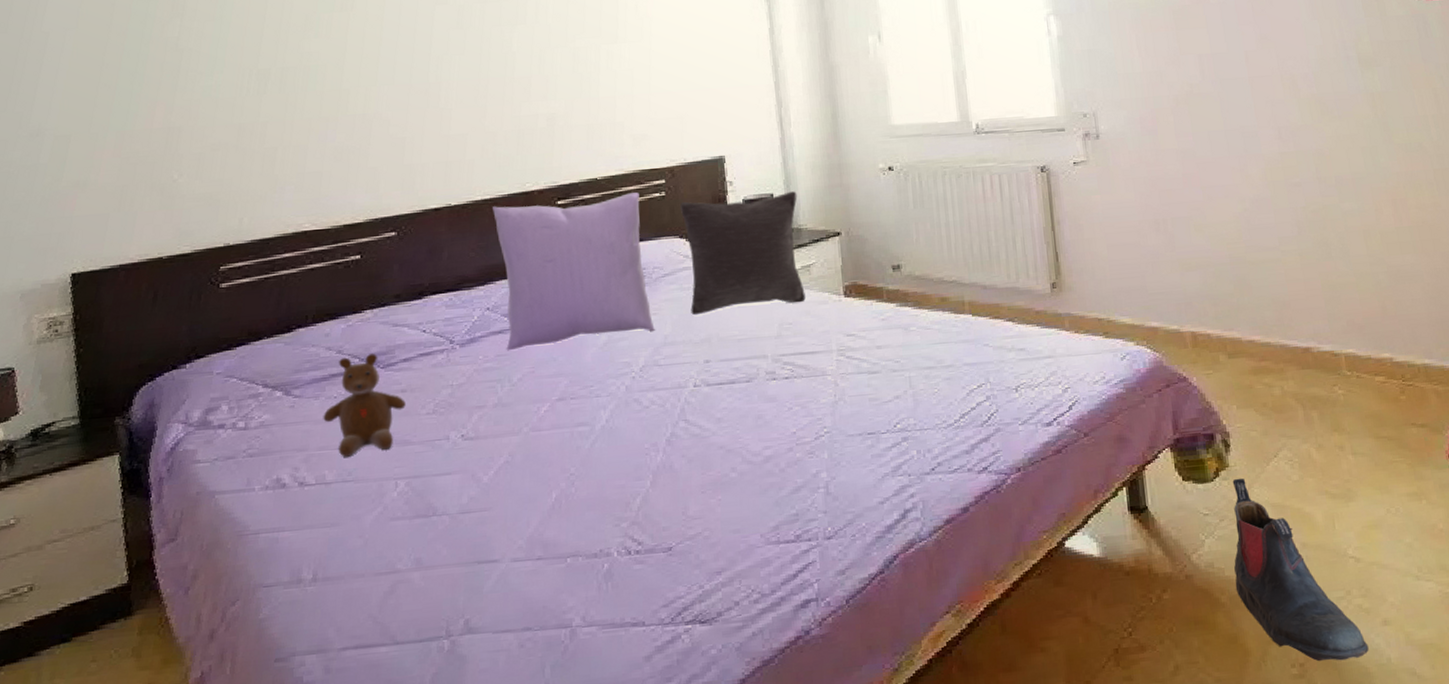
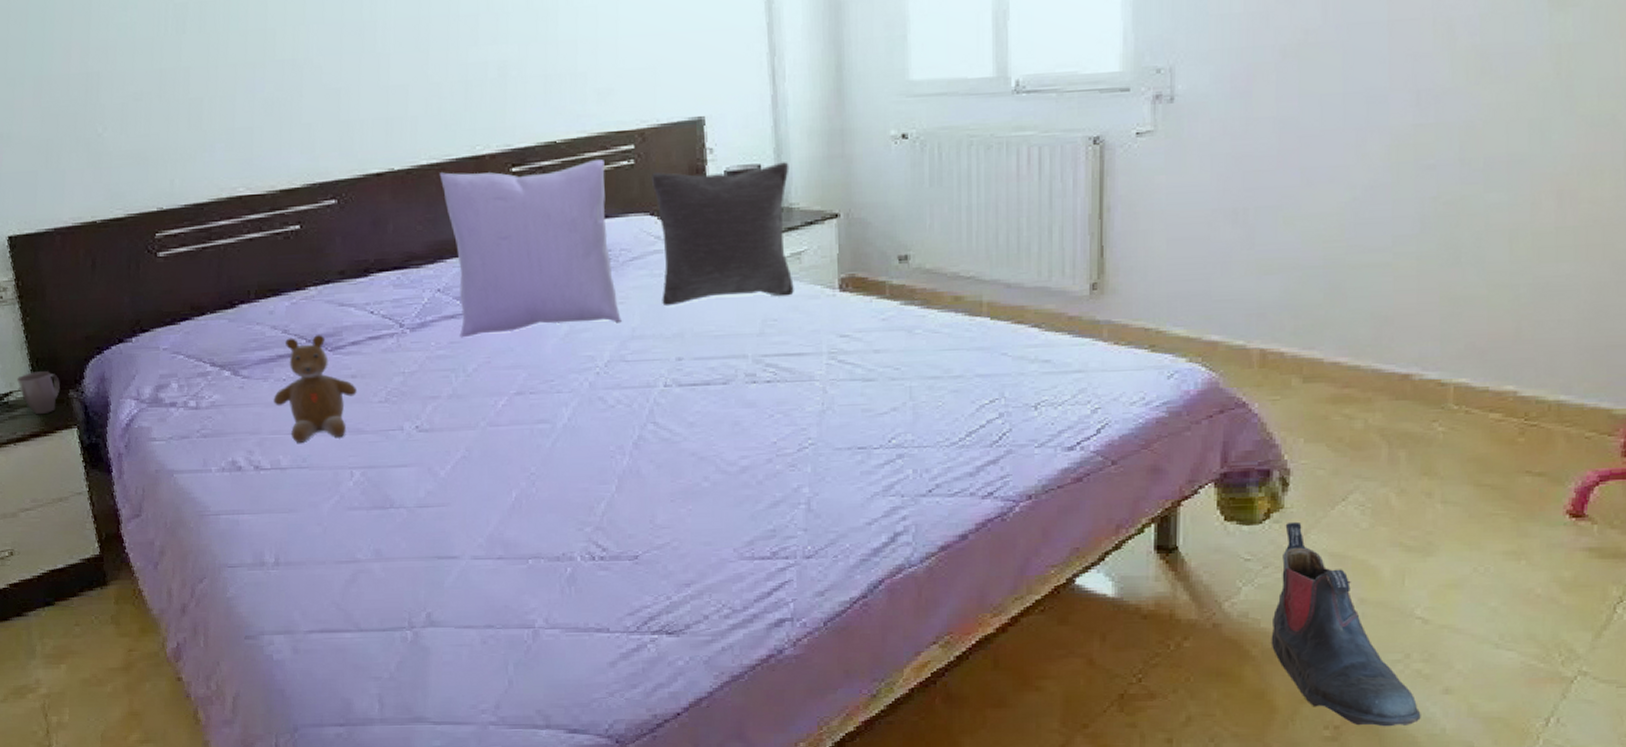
mug: none [61,400,106,444] -> present [16,371,60,415]

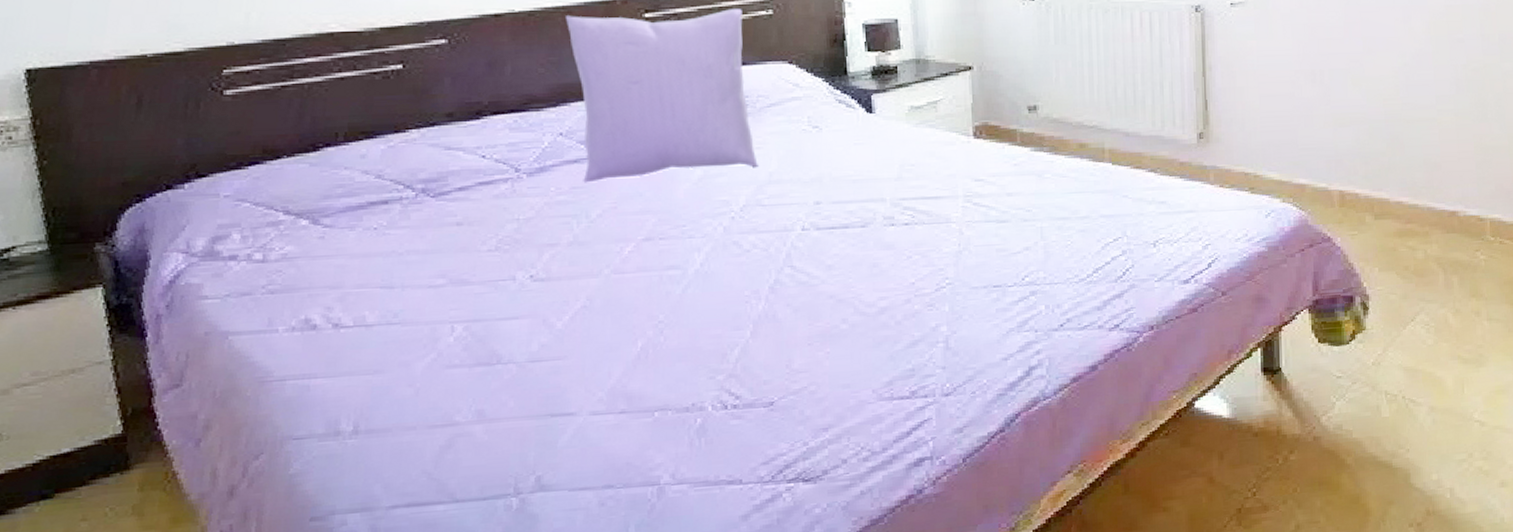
mug: present [16,371,60,415] -> none [23,222,83,273]
stuffed bear: present [273,335,357,443] -> none [360,180,462,297]
pillow: present [652,162,794,307] -> none [790,17,931,152]
boot: present [1271,521,1421,727] -> none [1362,341,1484,521]

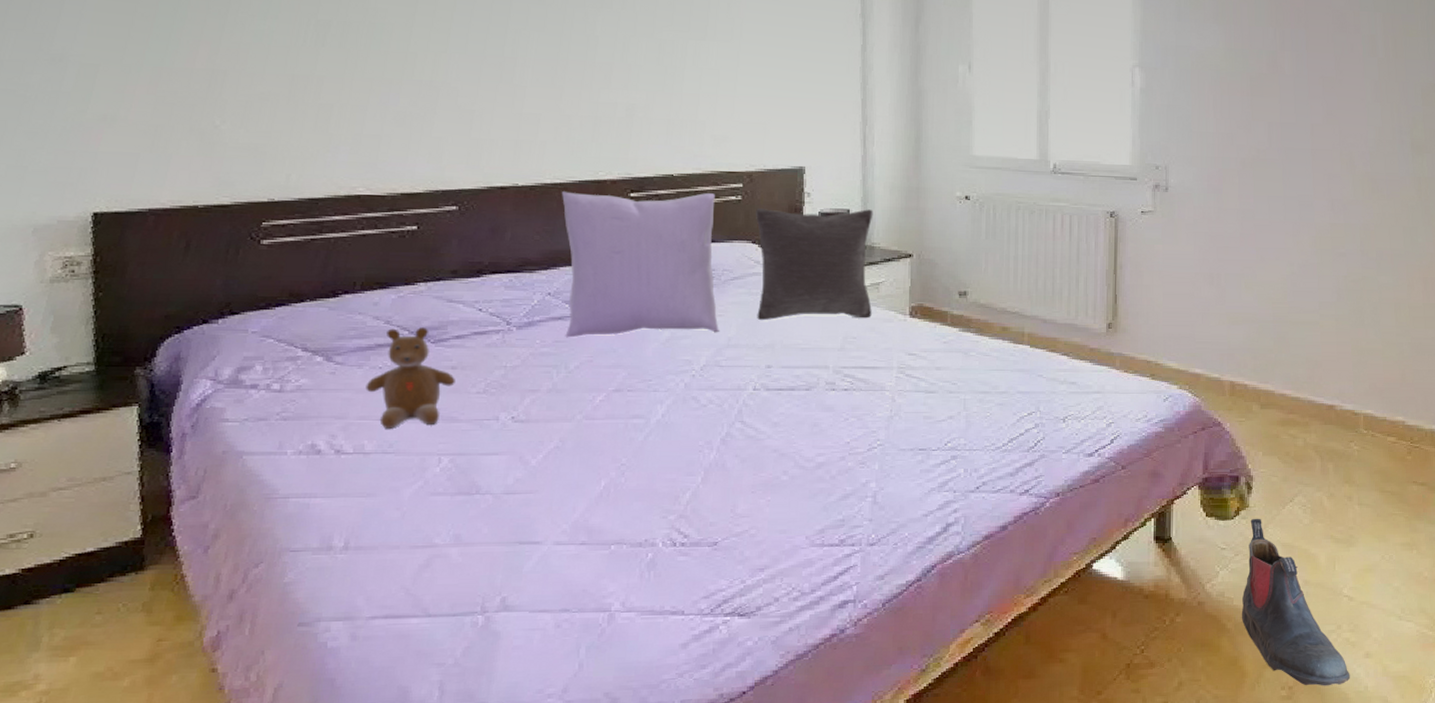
stuffed bear: none [360,180,462,297] -> present [366,327,455,429]
pillow: none [790,17,931,152] -> present [756,207,873,321]
boot: none [1362,341,1484,521] -> present [1241,518,1350,686]

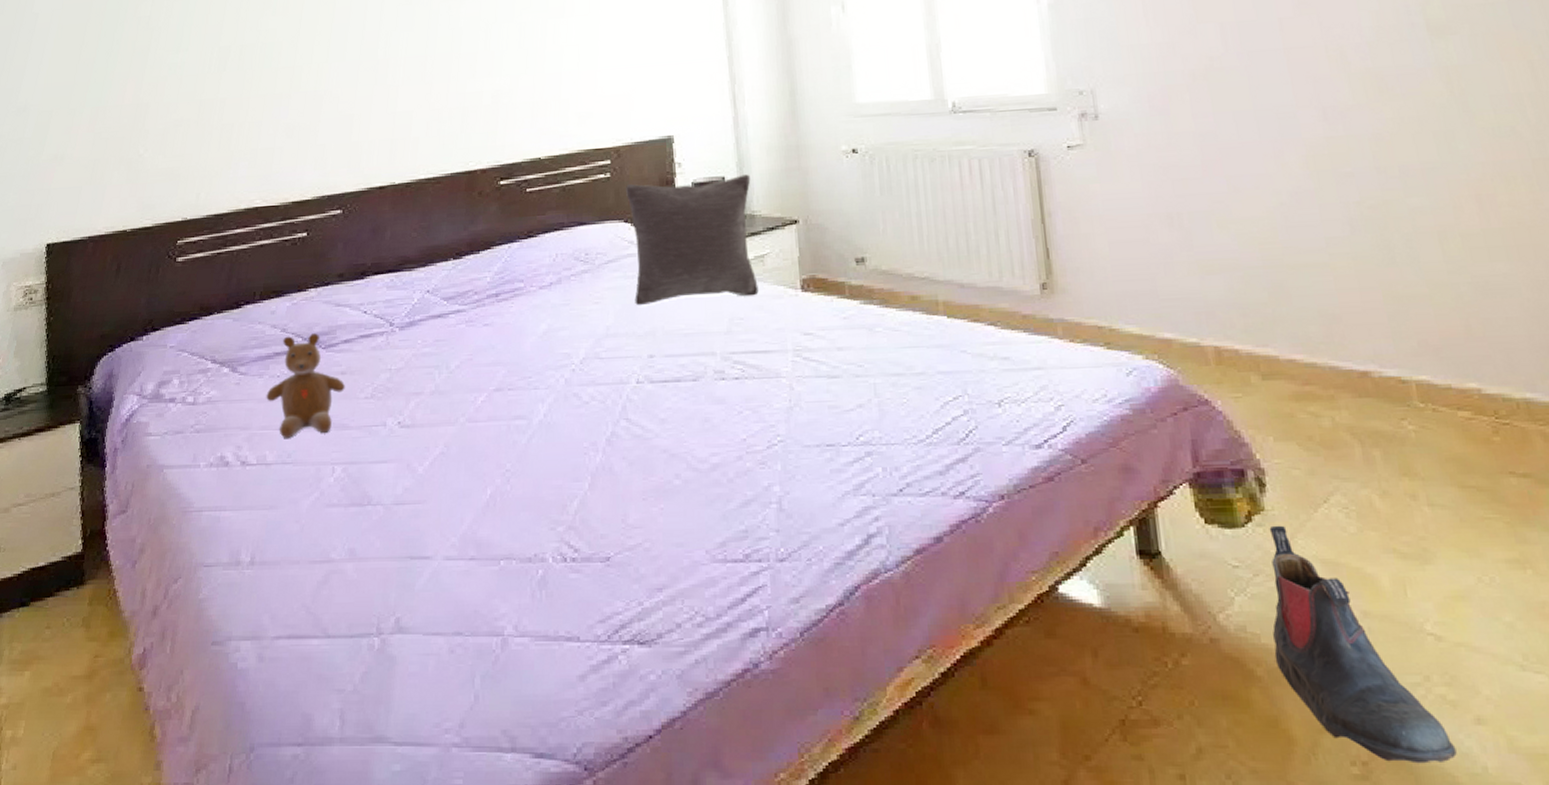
pillow: present [562,191,719,338] -> none [436,173,597,336]

